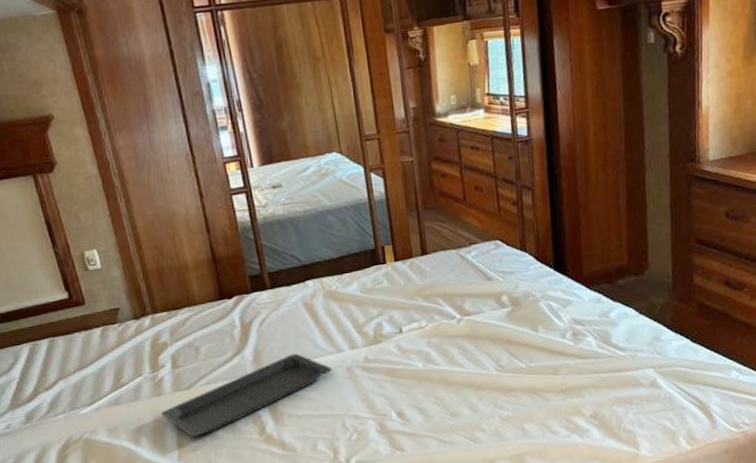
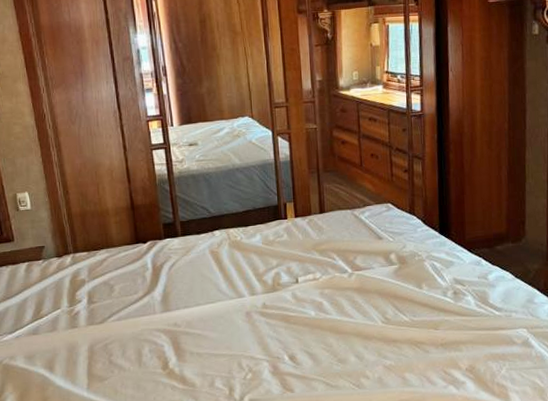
serving tray: present [160,353,333,437] -> none [74,296,233,368]

